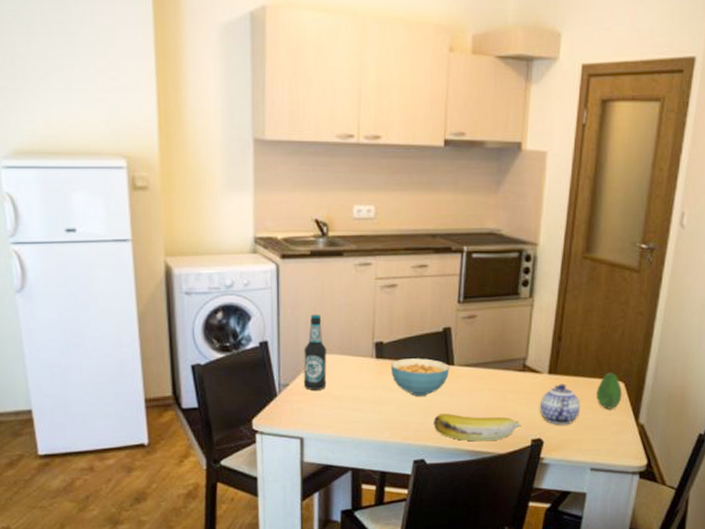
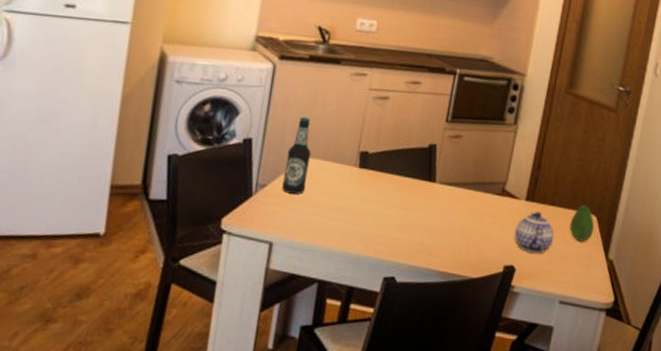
cereal bowl: present [391,358,450,396] -> none [372,170,431,211]
banana: present [434,414,521,442] -> none [408,230,495,264]

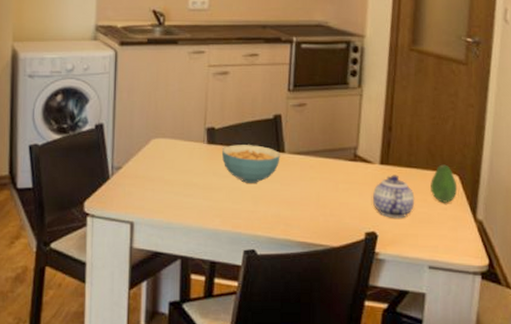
bottle: present [281,116,312,194] -> none [136,98,160,174]
cereal bowl: none [372,170,431,211] -> present [222,145,280,183]

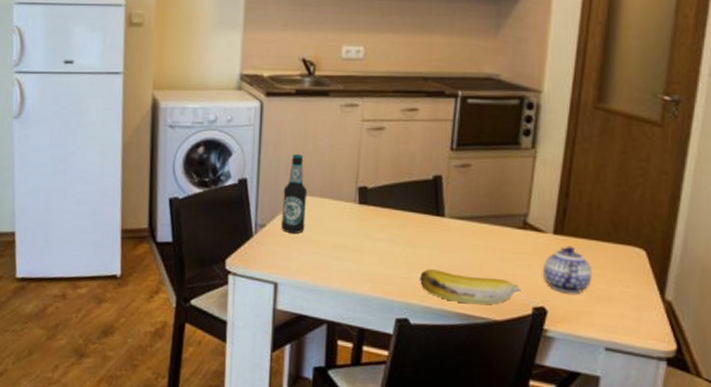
bottle: none [136,98,160,174] -> present [281,153,308,233]
cereal bowl: present [222,145,280,183] -> none [375,206,440,248]
banana: none [265,202,354,233] -> present [420,269,521,305]
fruit: present [431,164,458,203] -> none [612,237,644,280]

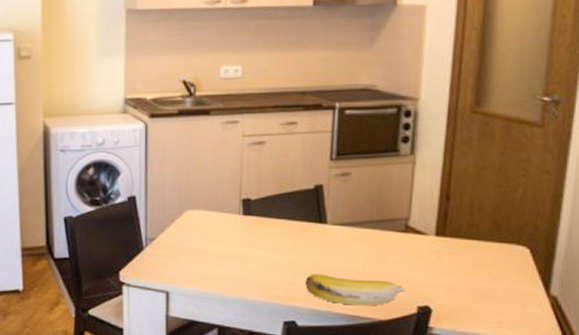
bottle: present [281,153,308,233] -> none [169,170,194,245]
teapot: present [544,246,593,294] -> none [427,247,476,293]

